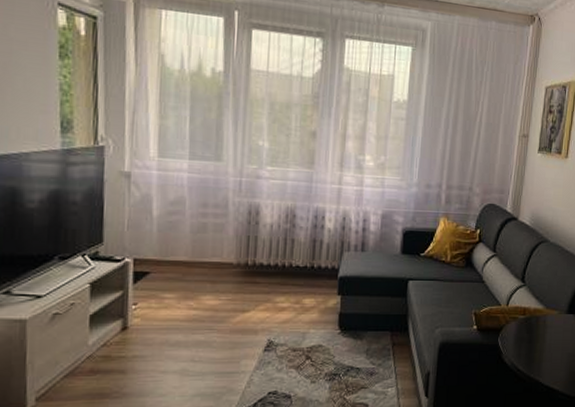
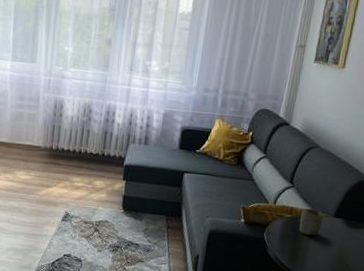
cup: none [533,307,556,336] -> present [299,208,323,236]

